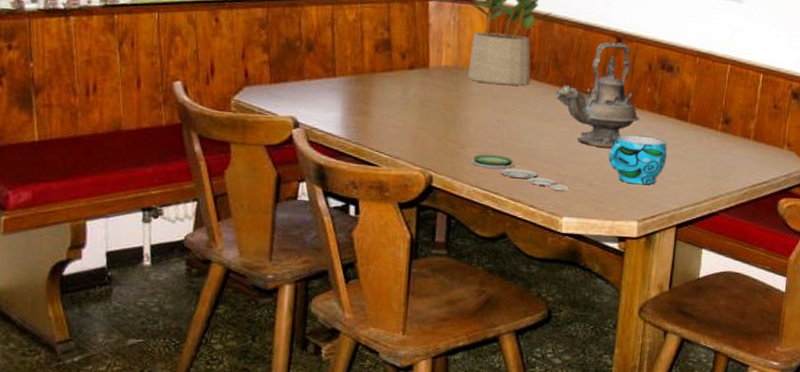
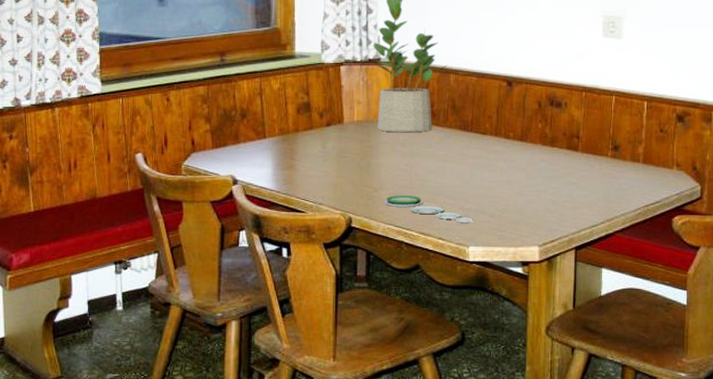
teapot: present [554,41,640,148] -> none [455,86,534,181]
cup: present [608,134,667,185] -> none [507,167,561,213]

